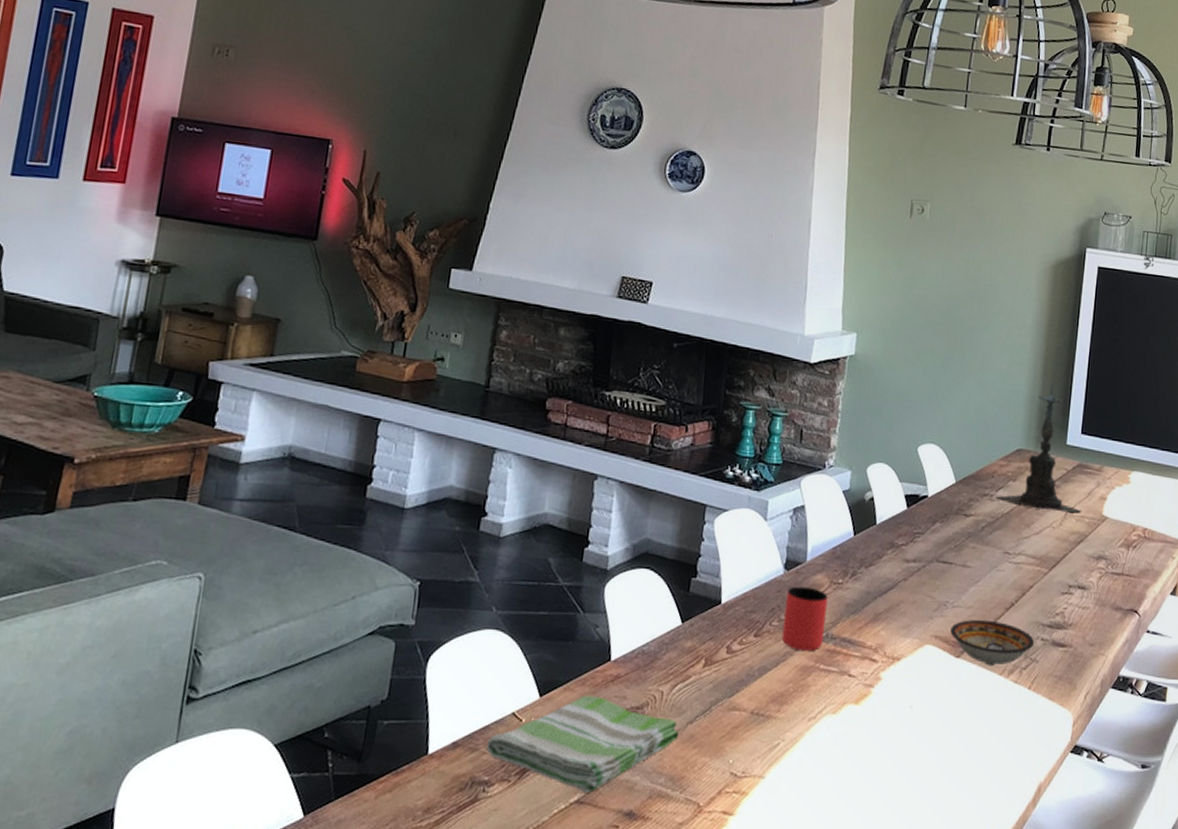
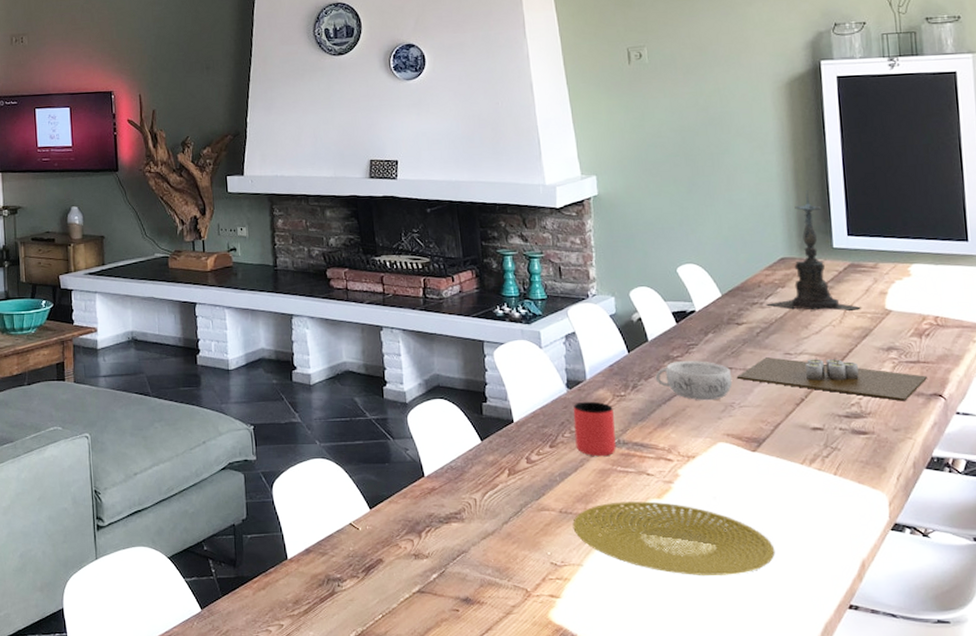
dish towel: present [485,695,680,793] -> none [333,505,498,584]
plate: none [761,705,960,795] -> present [572,501,775,575]
decorative bowl: none [876,550,951,597] -> present [655,361,733,401]
bowl: present [950,619,1035,667] -> none [741,415,833,457]
candle: none [954,555,1127,615] -> present [736,357,927,401]

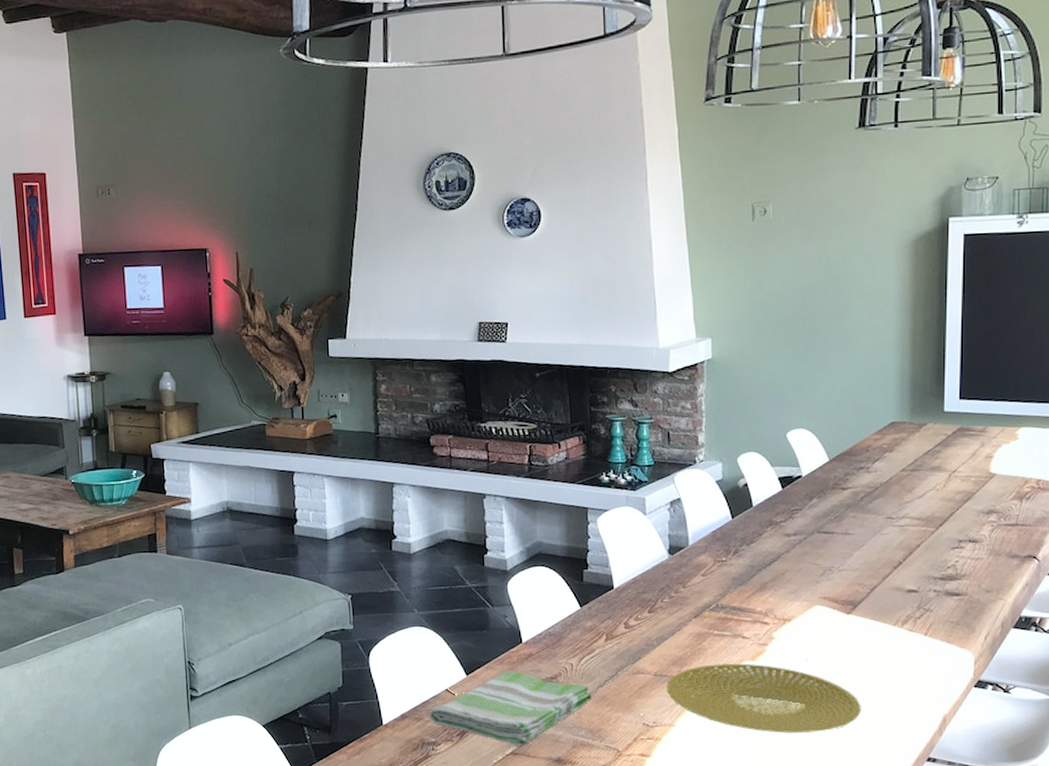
dish towel: none [333,505,498,584] -> present [428,671,592,746]
cup: present [573,401,616,457] -> none [673,567,714,621]
decorative bowl: present [655,361,733,401] -> none [757,526,833,565]
candle: present [736,357,927,401] -> none [837,521,1023,563]
candle holder: present [766,189,862,312] -> none [873,352,967,476]

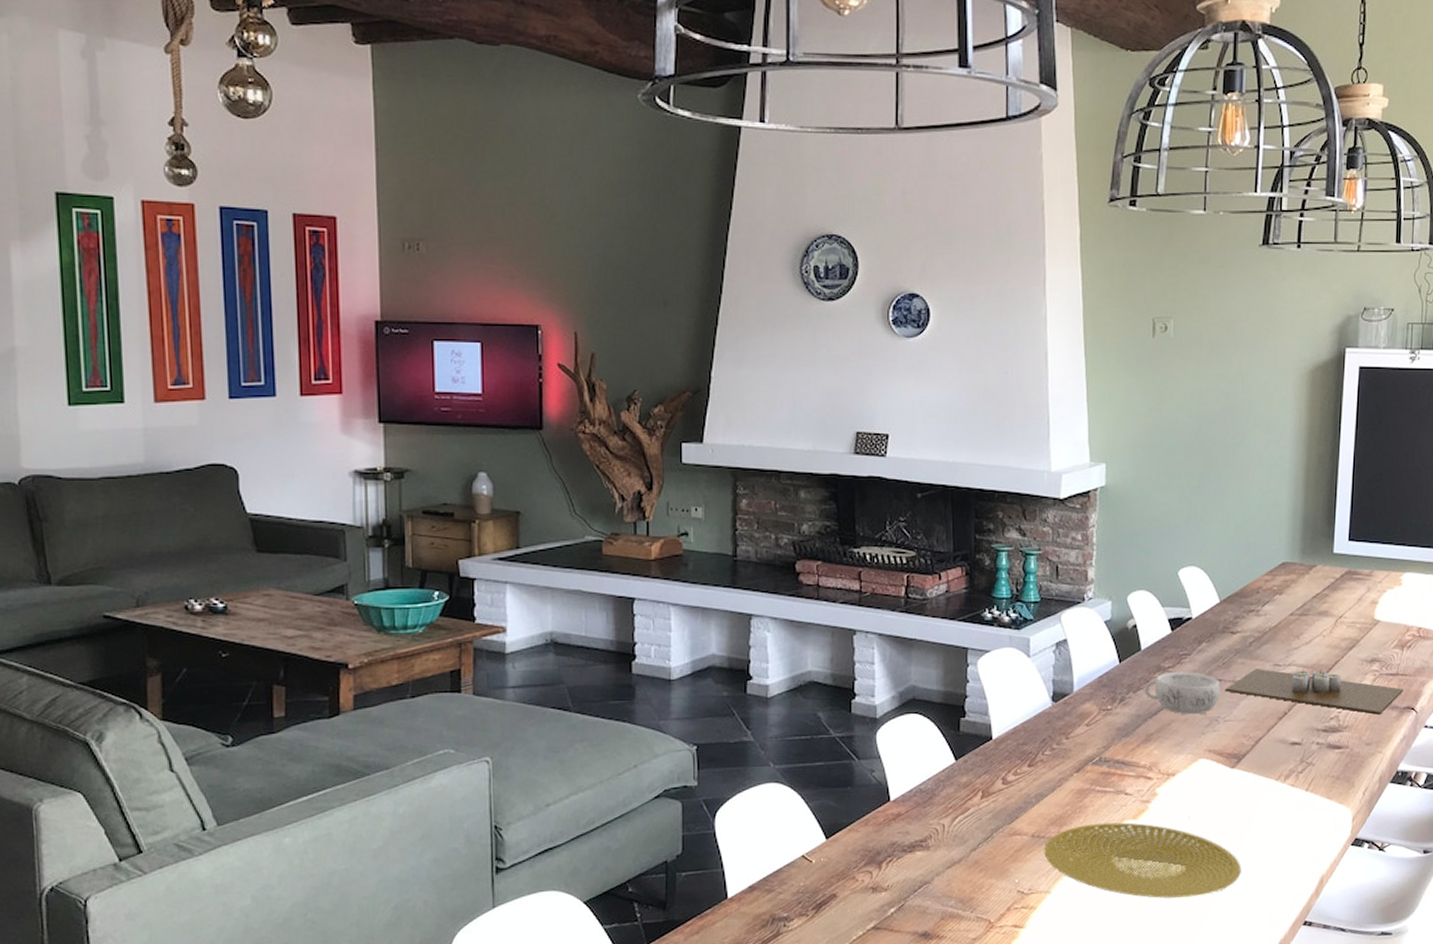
dish towel: present [428,671,592,746] -> none [781,833,964,920]
decorative bowl: none [757,526,833,565] -> present [1144,672,1221,715]
candle: none [837,521,1023,563] -> present [1224,669,1403,715]

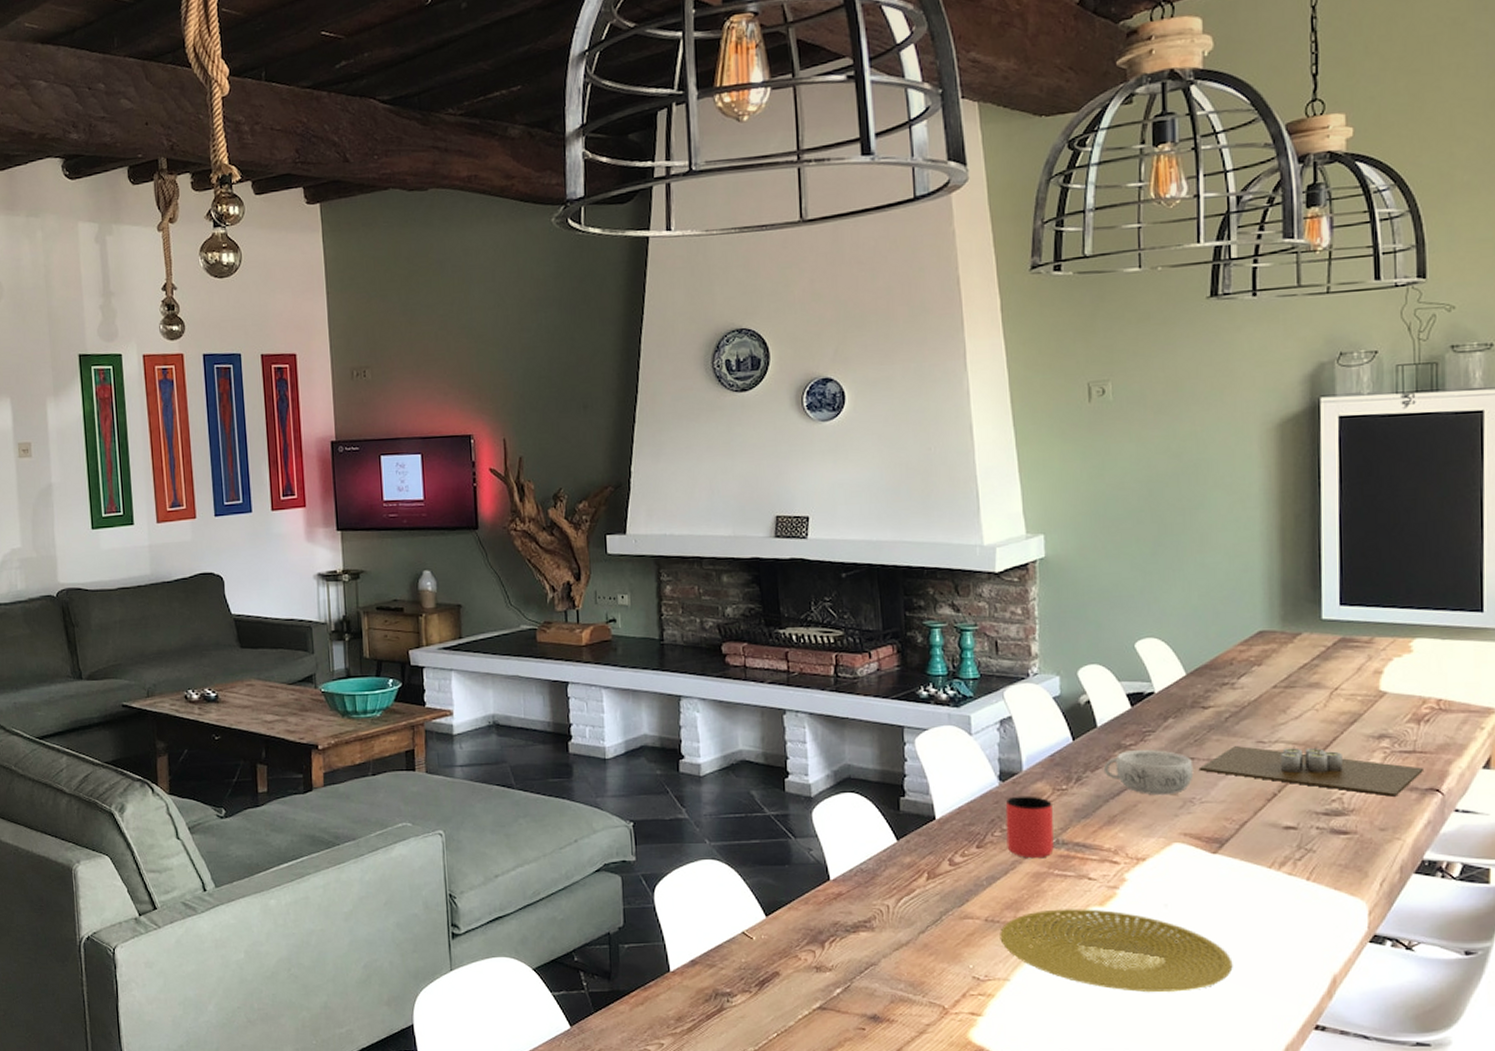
cup: none [1055,716,1098,776] -> present [1005,796,1054,859]

